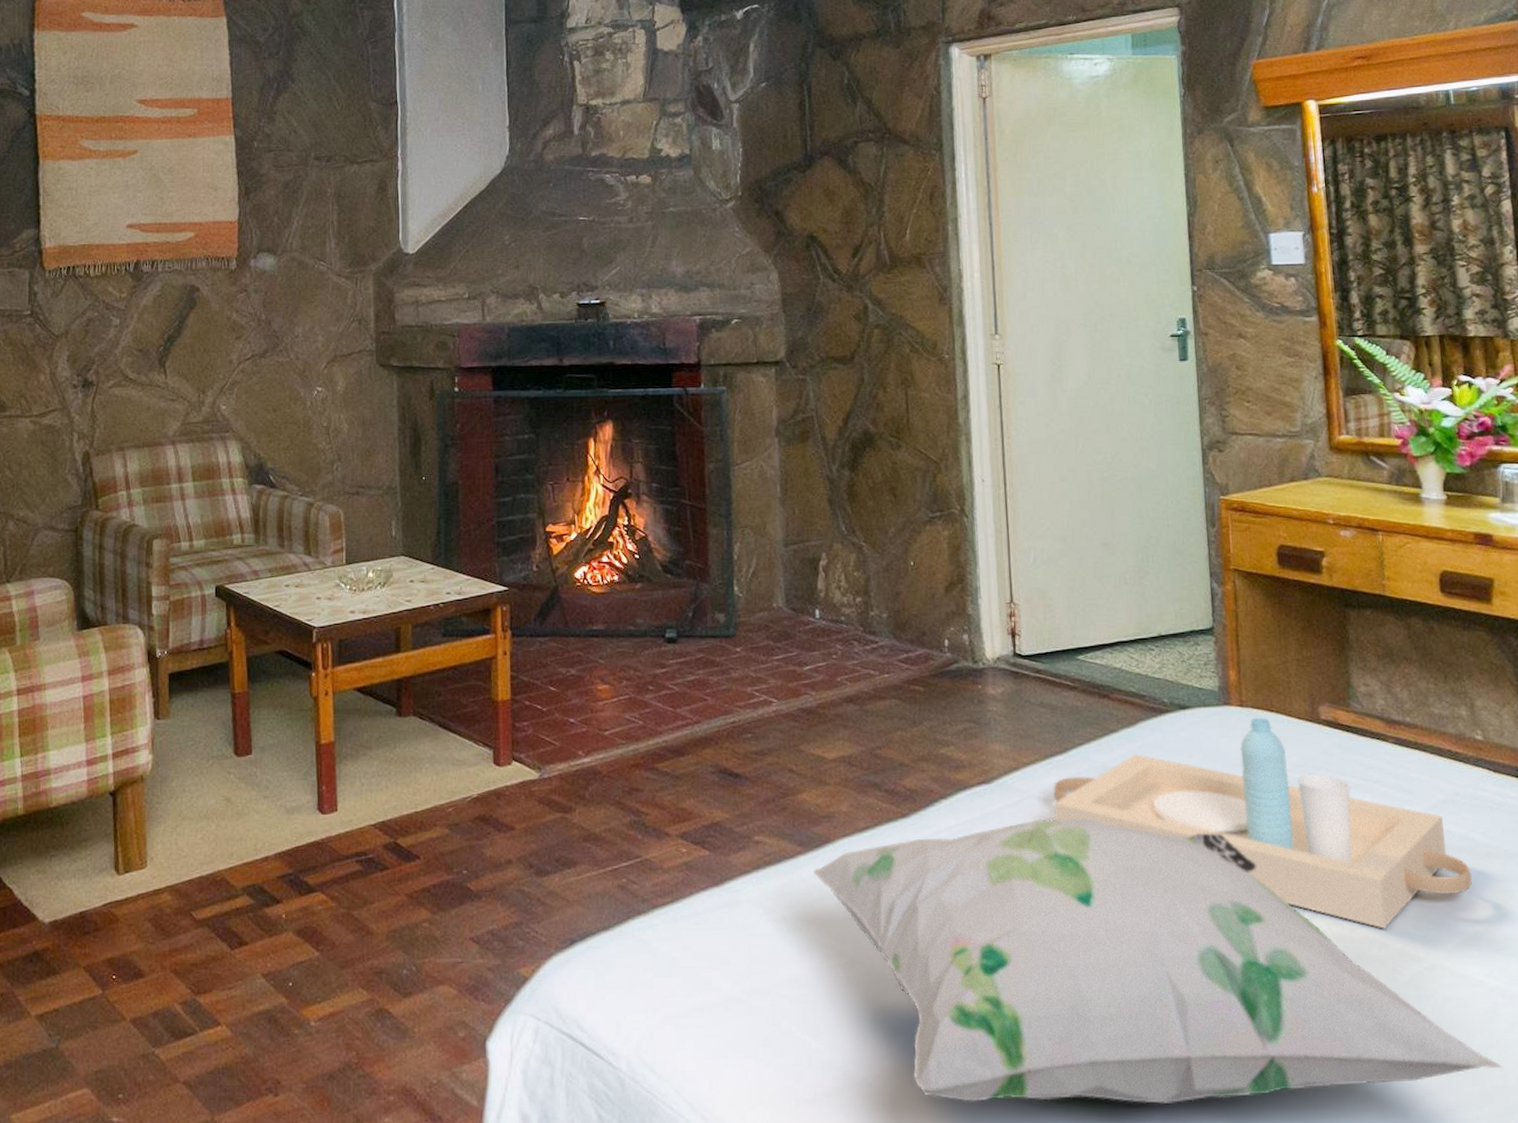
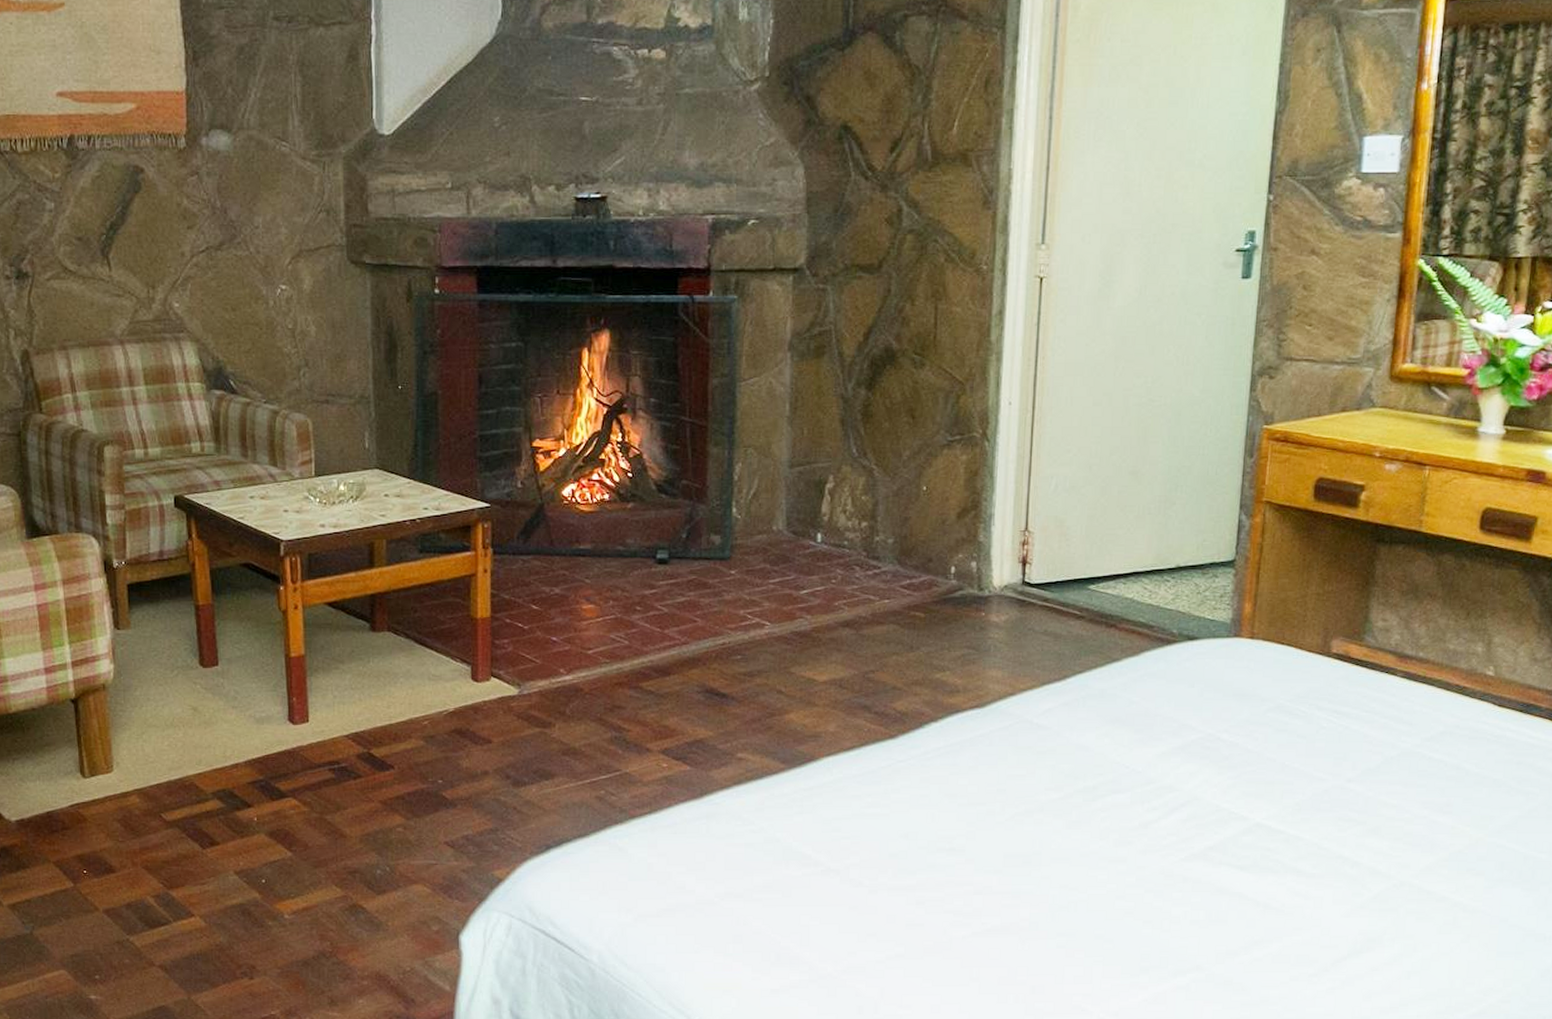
decorative pillow: present [813,818,1503,1104] -> none [795,742,1452,999]
serving tray: present [1053,717,1472,929] -> none [1046,649,1457,849]

